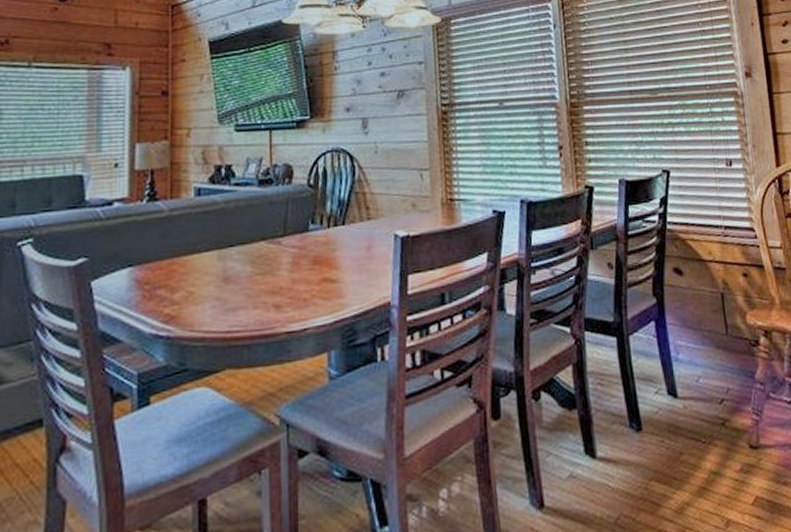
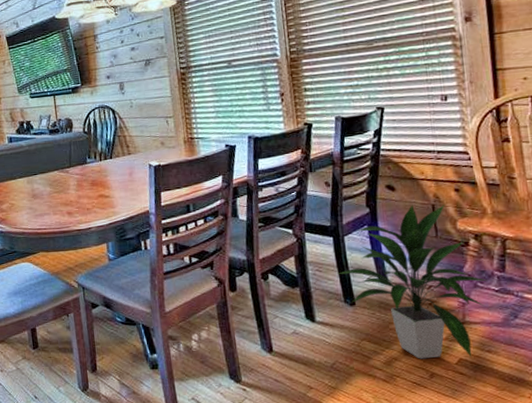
indoor plant: none [620,292,779,502] -> present [336,204,487,359]

